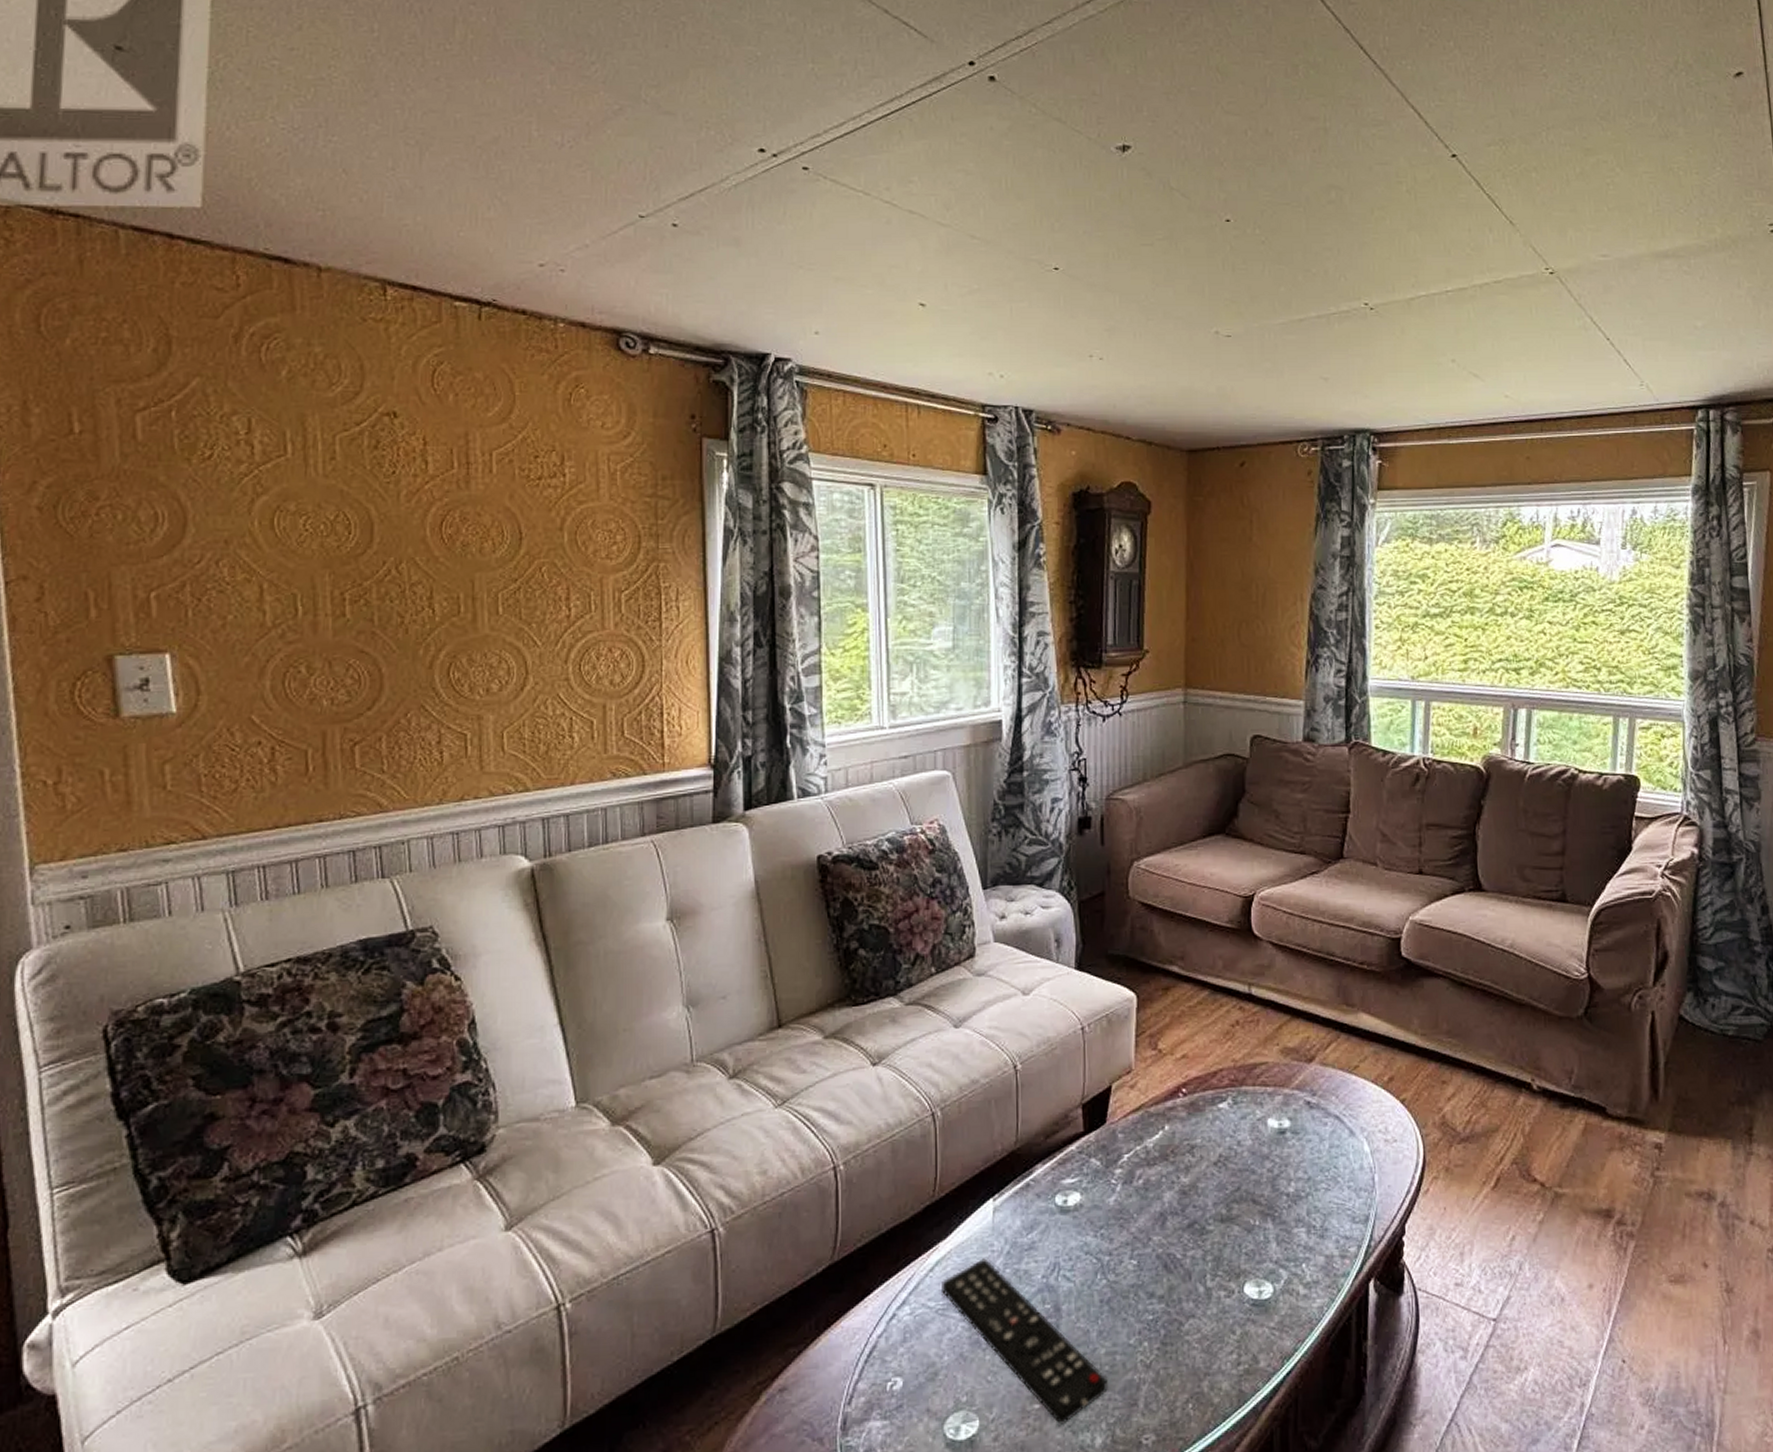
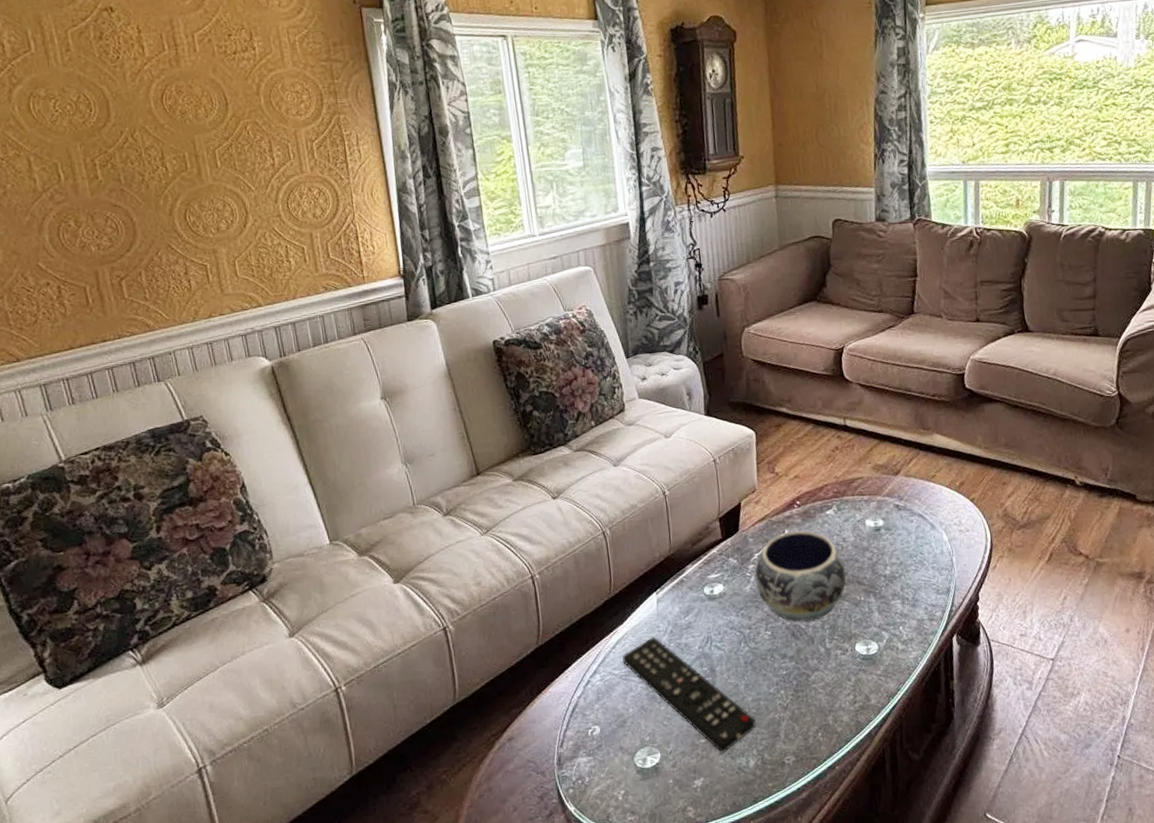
decorative bowl: none [1122,1128,1238,1251] -> present [755,531,846,622]

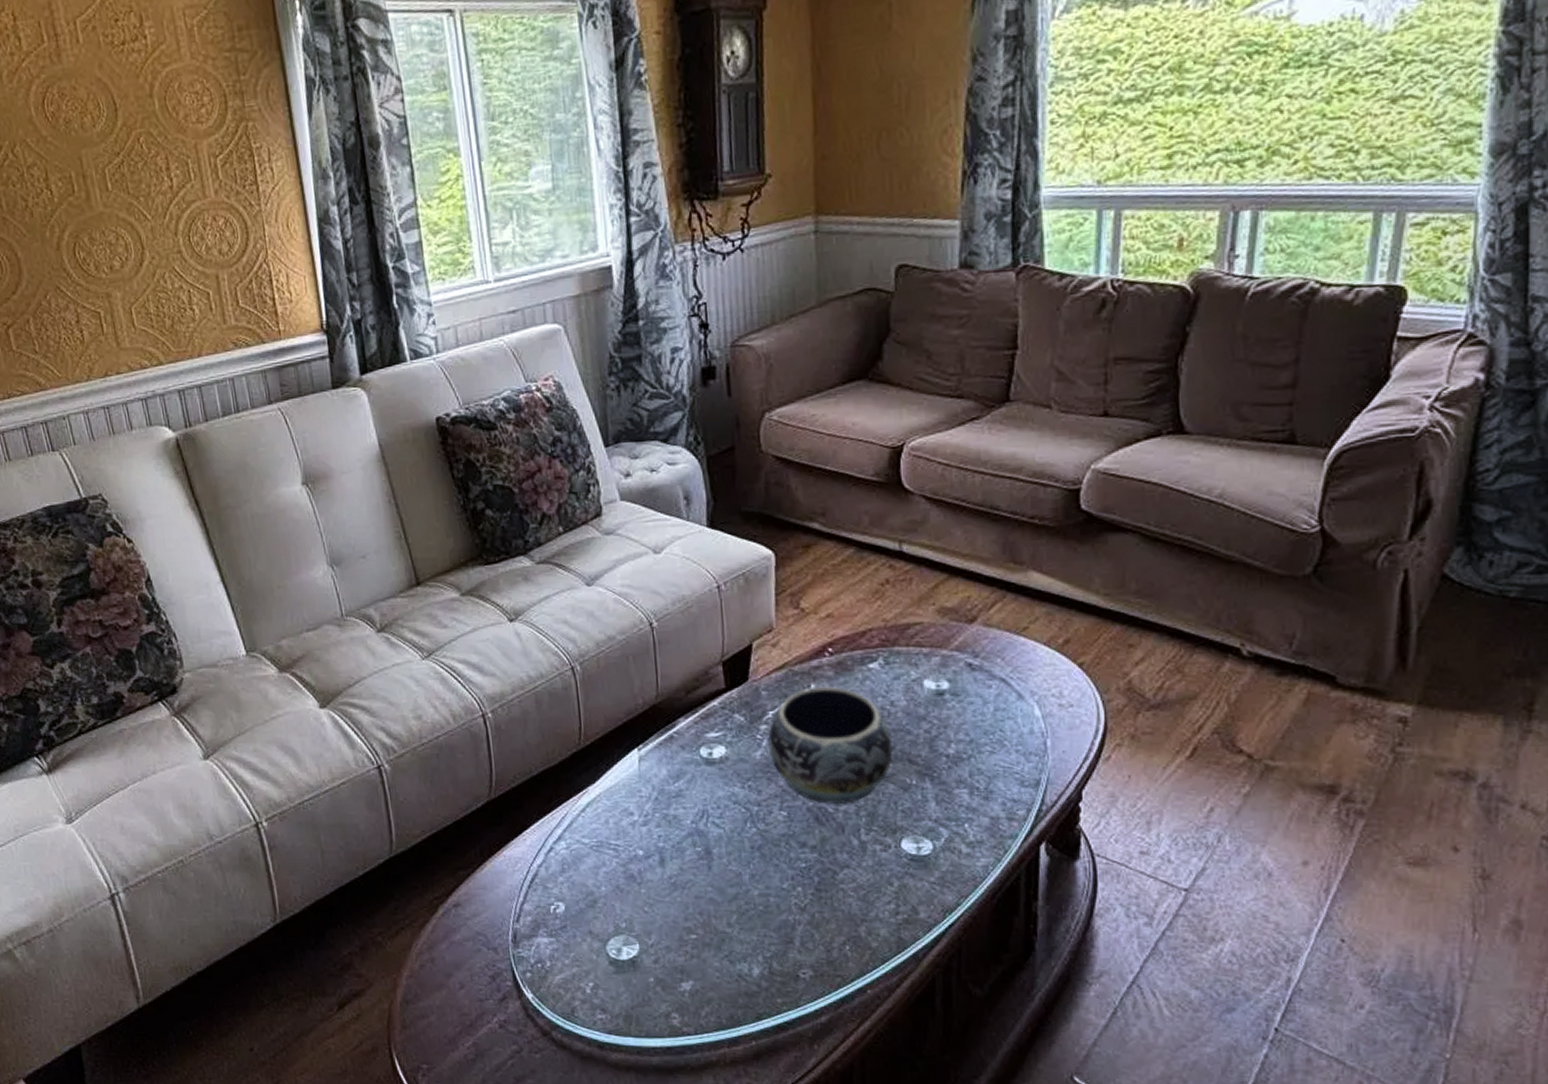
remote control: present [622,636,756,753] -> none [594,803,763,954]

